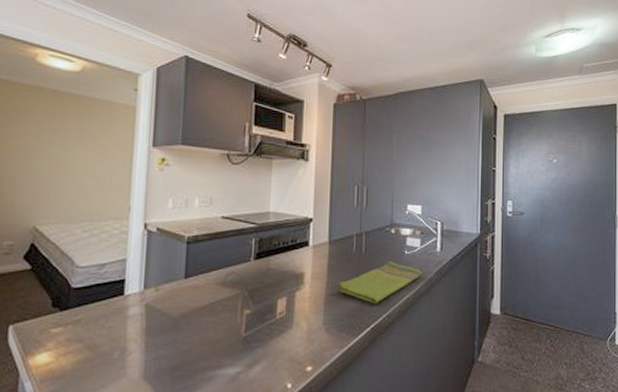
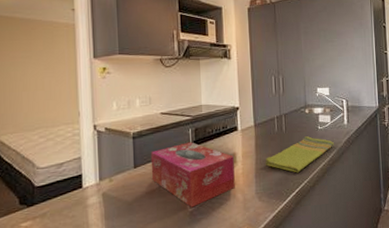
tissue box: none [203,254,301,332] -> present [150,142,235,208]

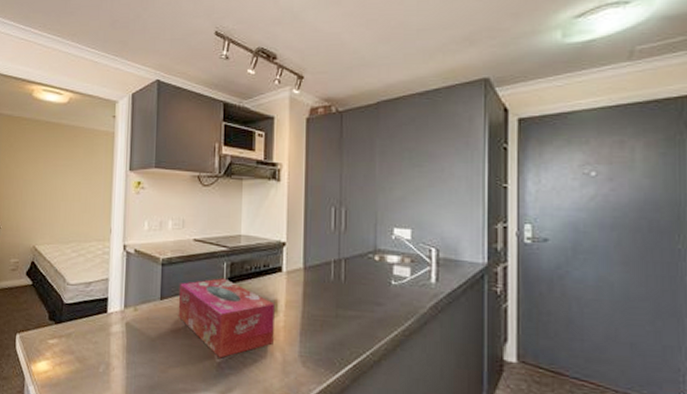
dish towel: present [265,136,334,173] -> none [314,292,413,340]

